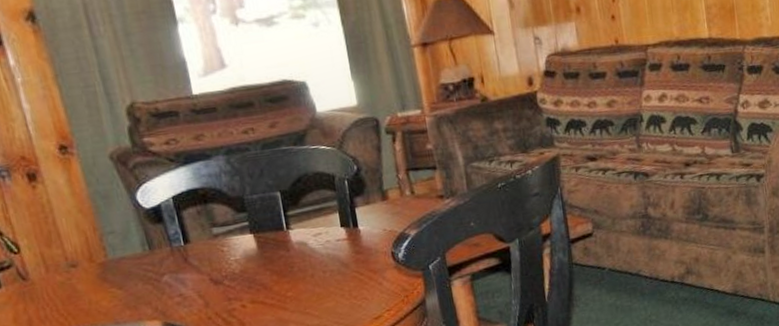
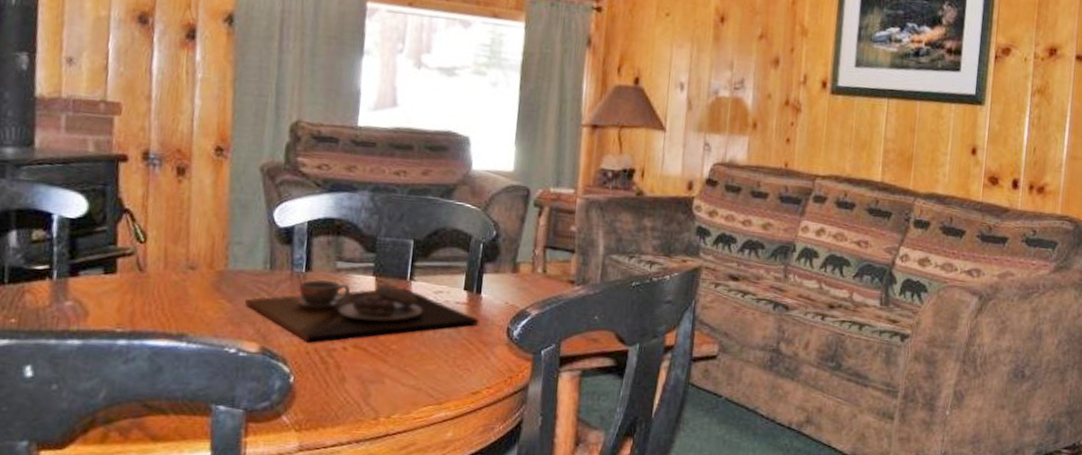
place setting: none [135,237,364,309] -> present [245,279,480,343]

